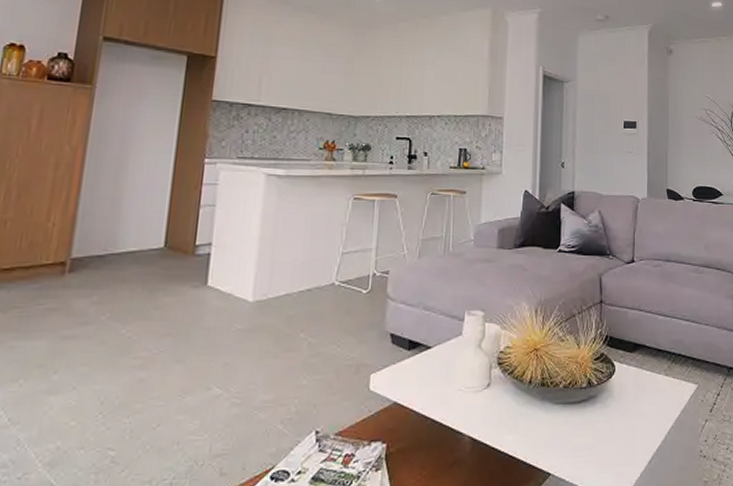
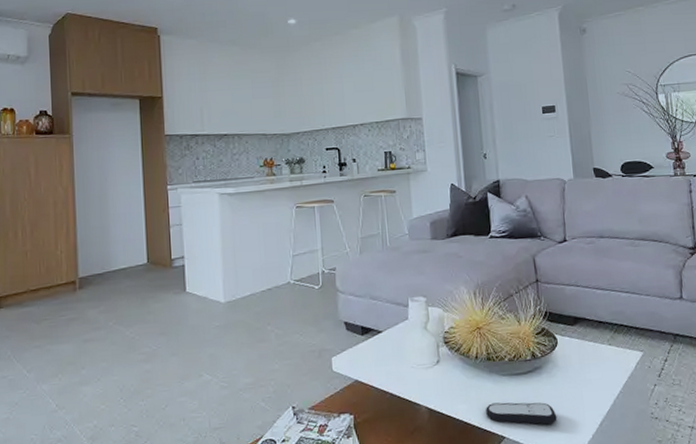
remote control: none [534,434,607,461] -> present [486,402,557,425]

